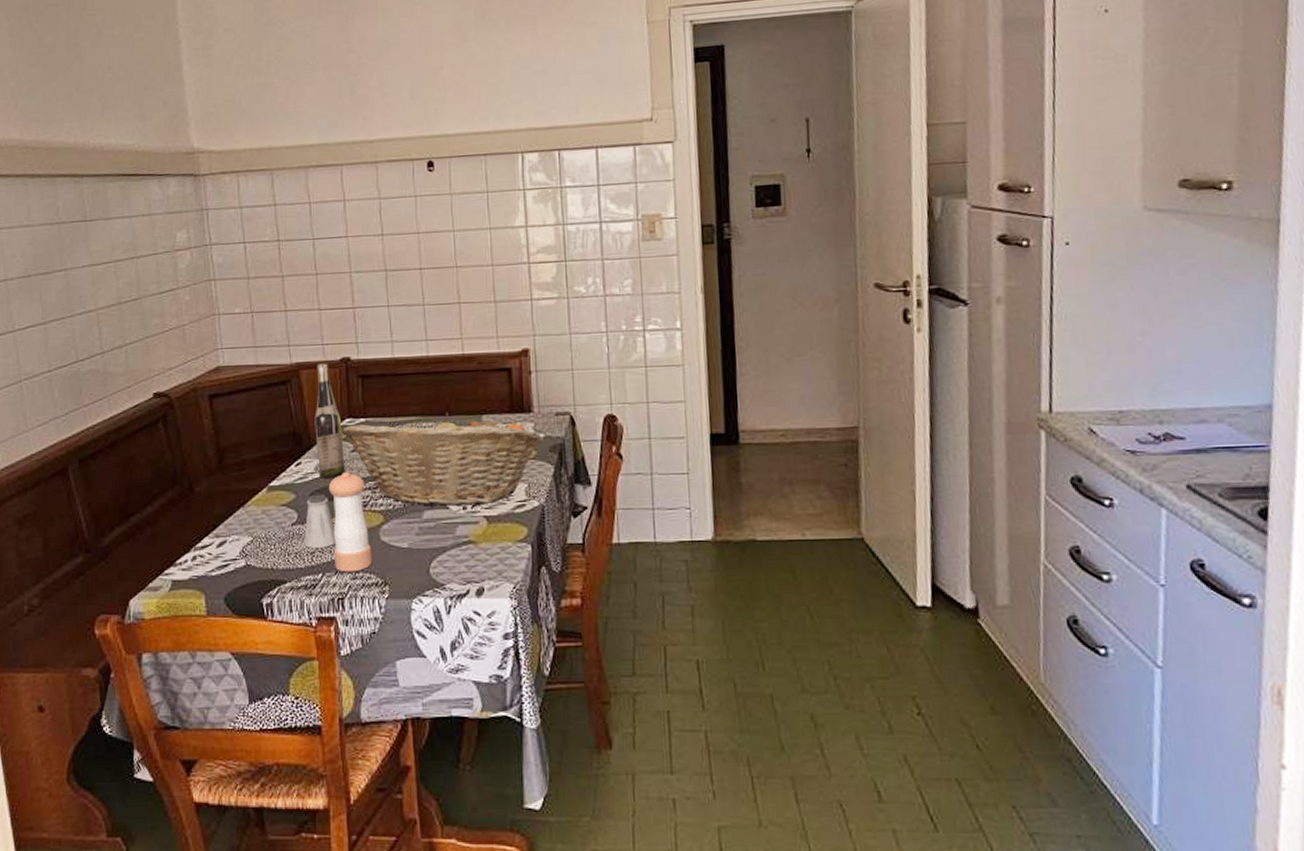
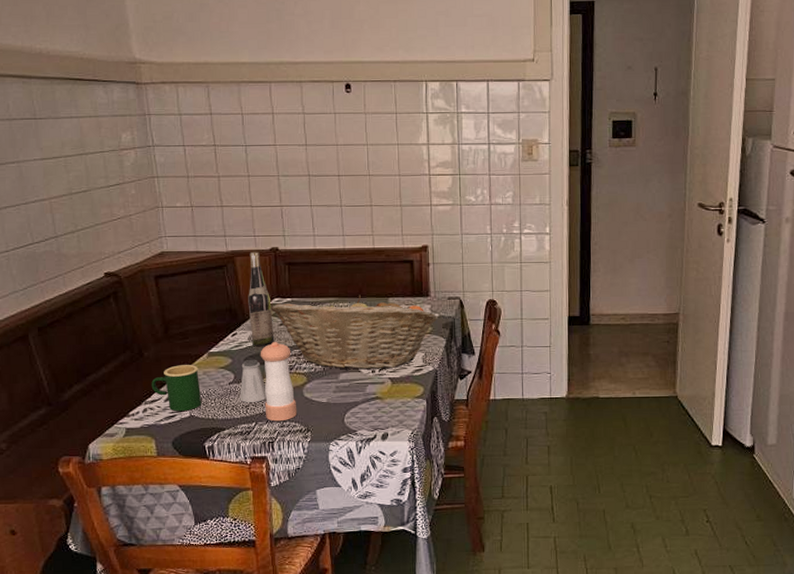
mug: none [202,502,260,560] -> present [151,365,202,412]

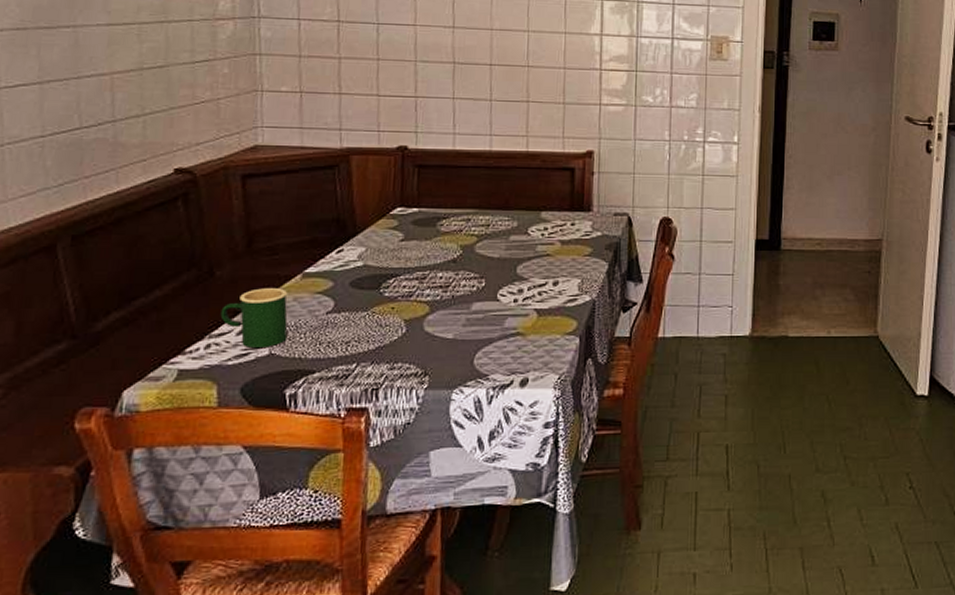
saltshaker: present [239,359,267,402] -> none [339,282,376,338]
wine bottle: present [248,252,275,347] -> none [361,150,393,268]
pepper shaker: present [260,342,297,422] -> none [371,262,414,363]
fruit basket: present [270,295,439,370] -> none [390,206,601,298]

